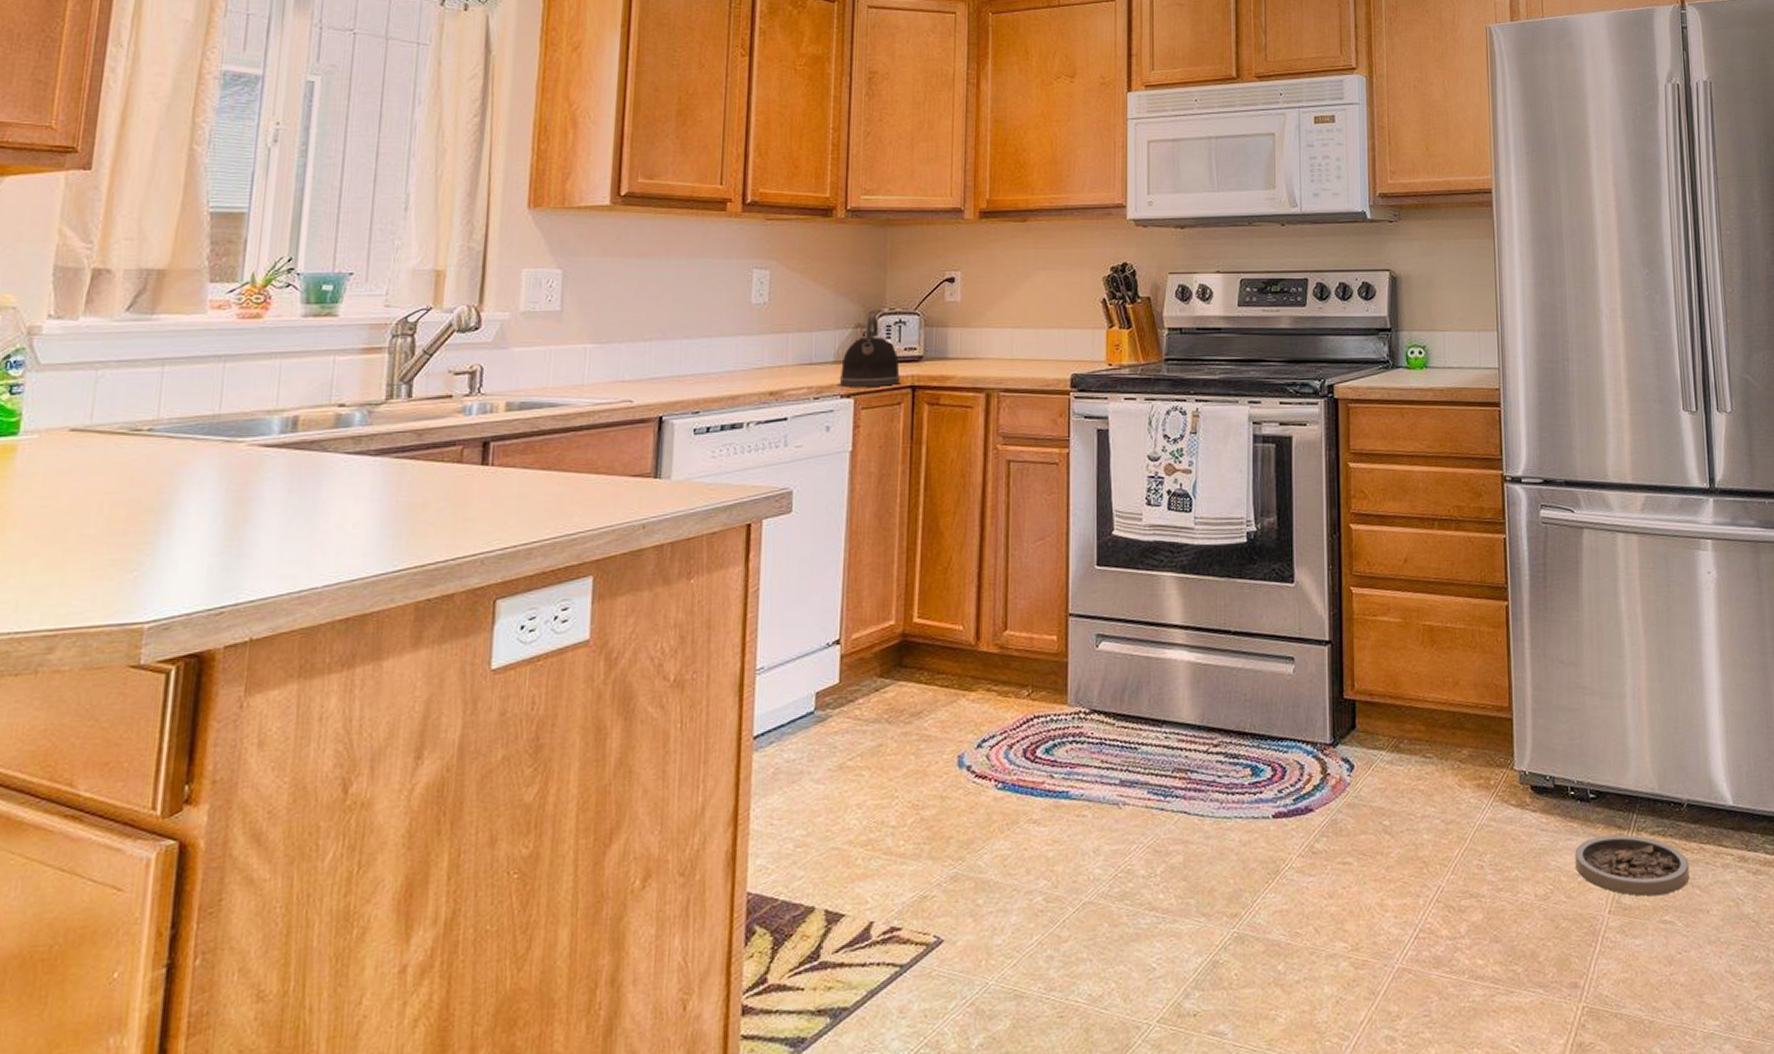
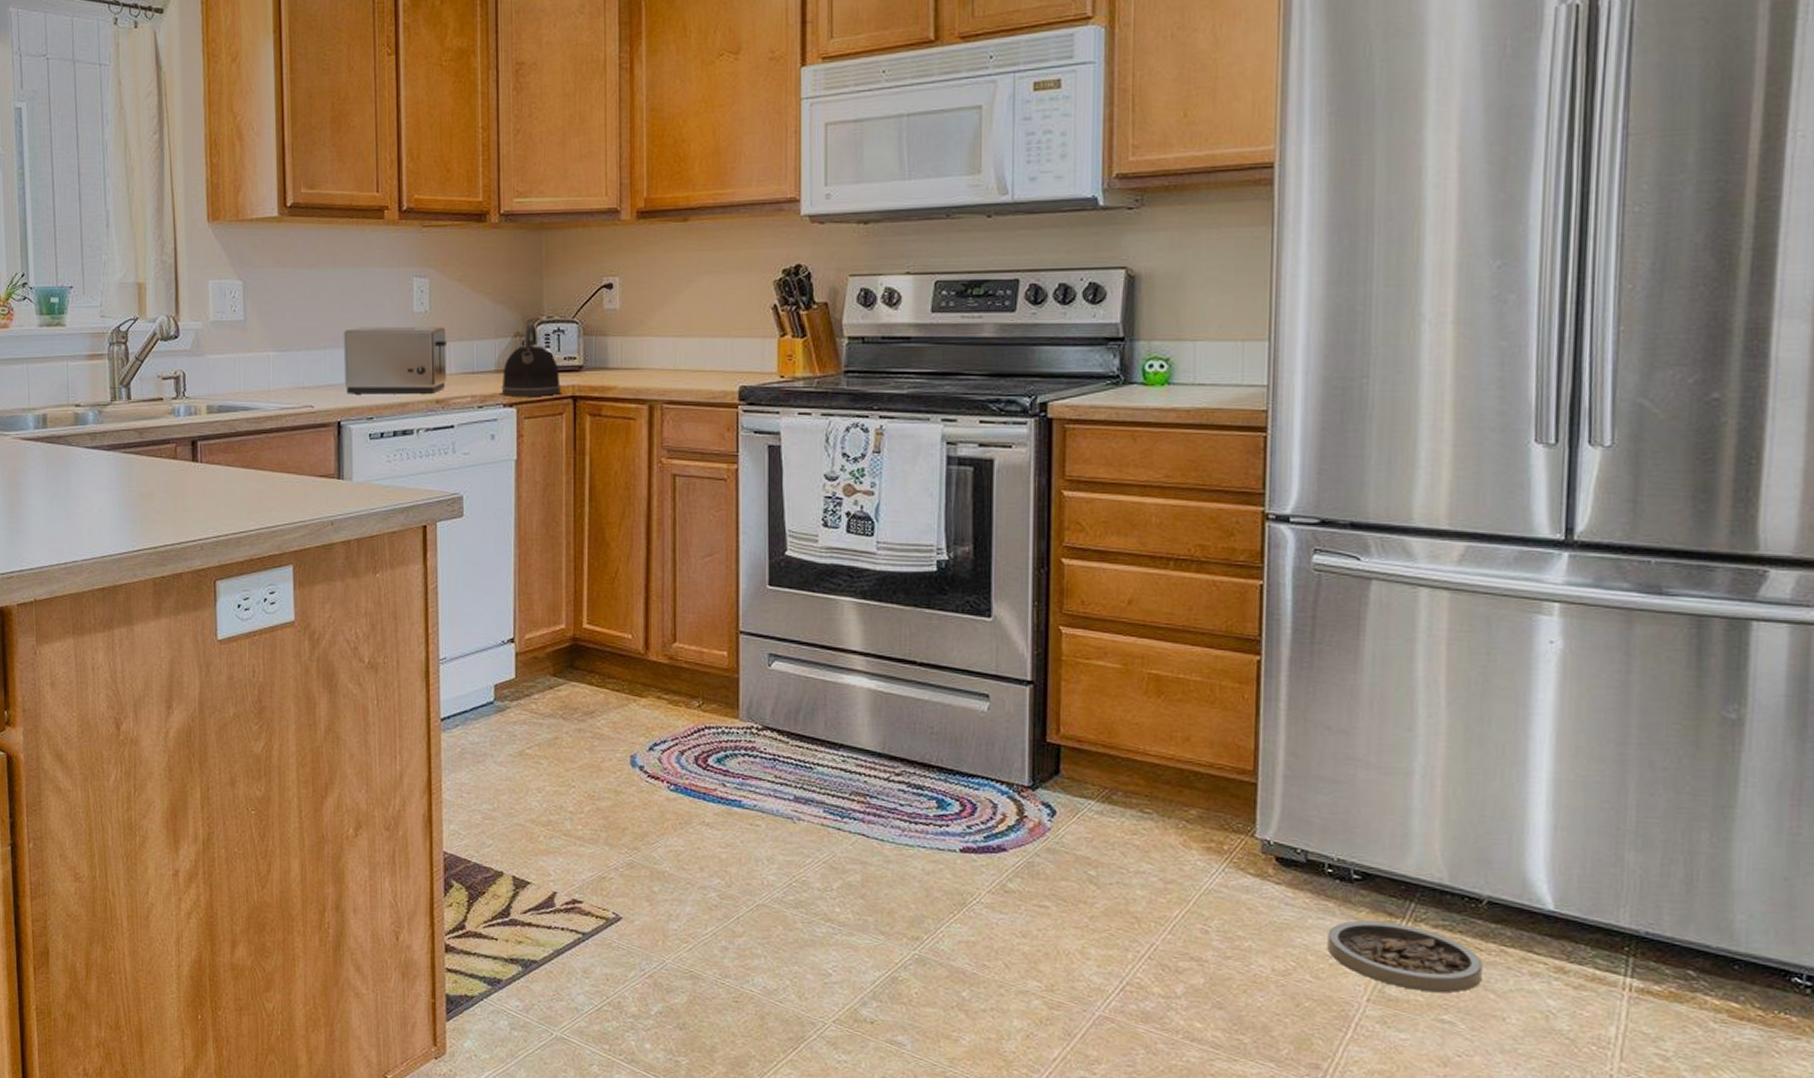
toaster: none [669,317,786,388] -> present [343,326,448,395]

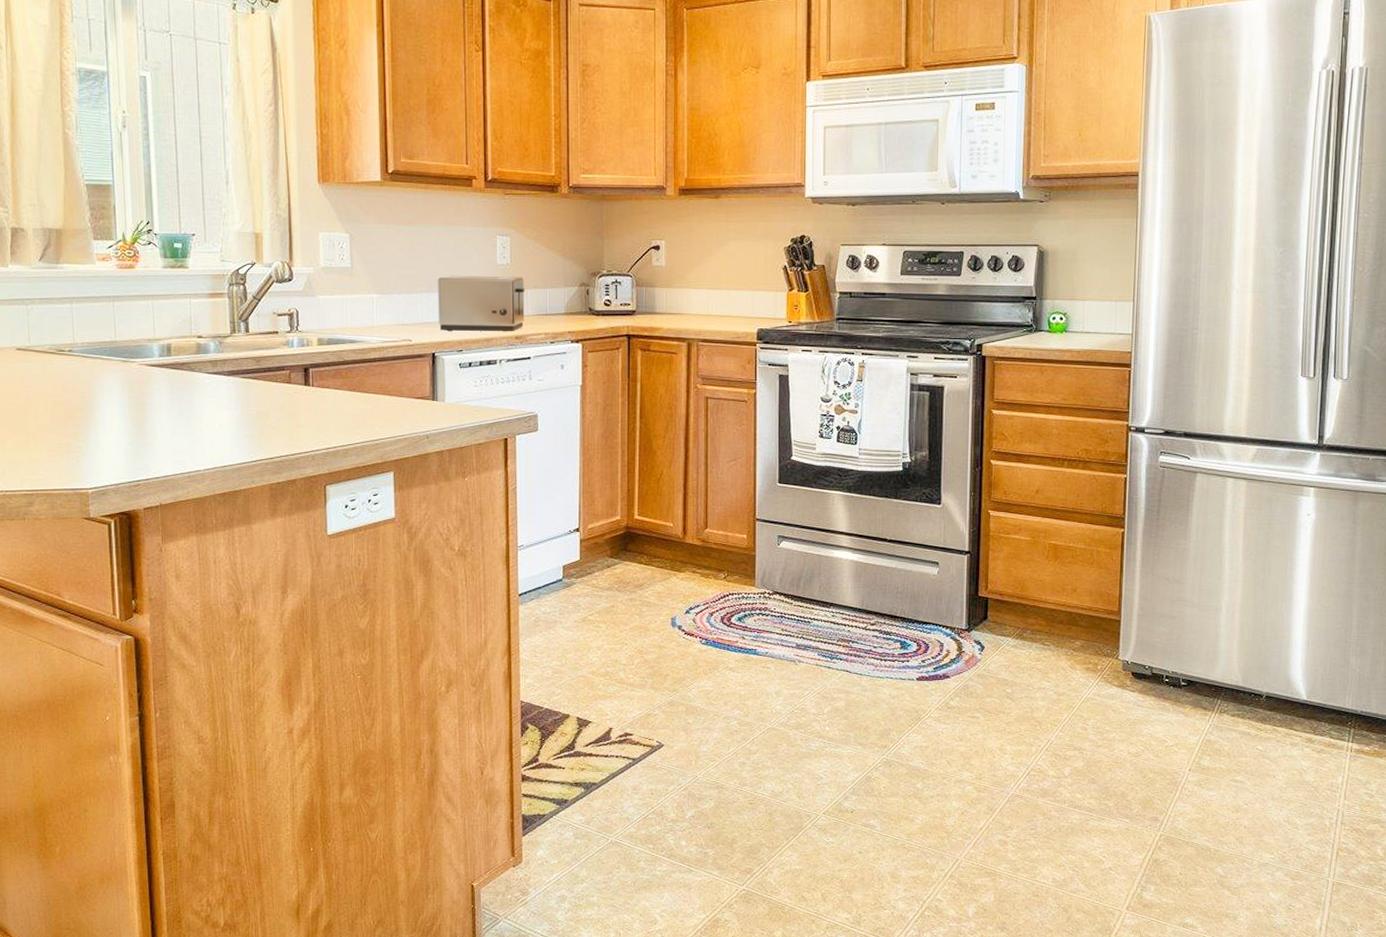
kettle: present [501,321,562,396] -> none [569,274,619,334]
pet bowl: present [1327,920,1483,993] -> none [1164,714,1262,762]

